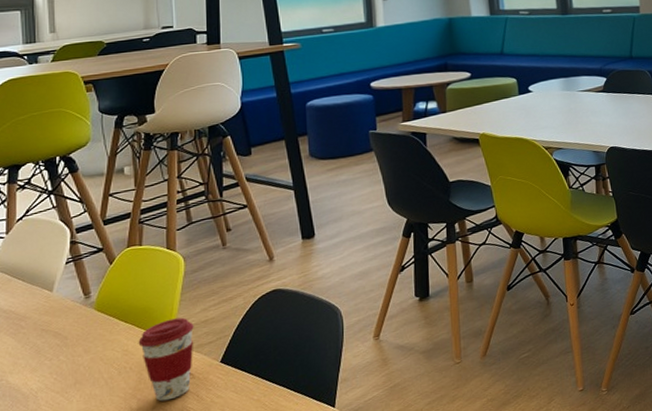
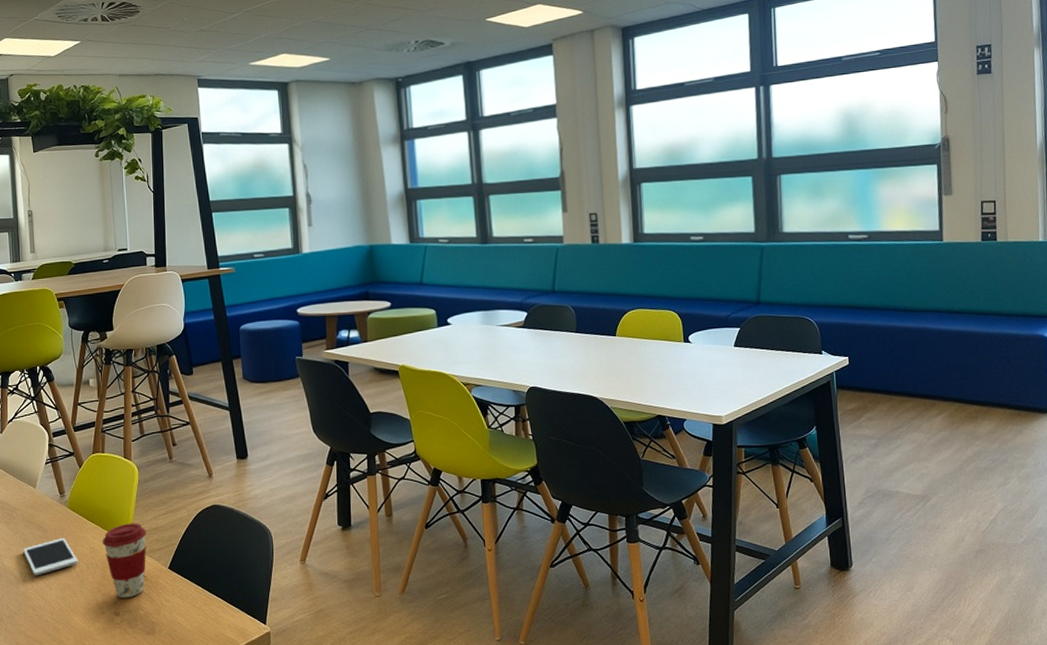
cell phone: none [35,343,107,390] -> present [23,538,78,576]

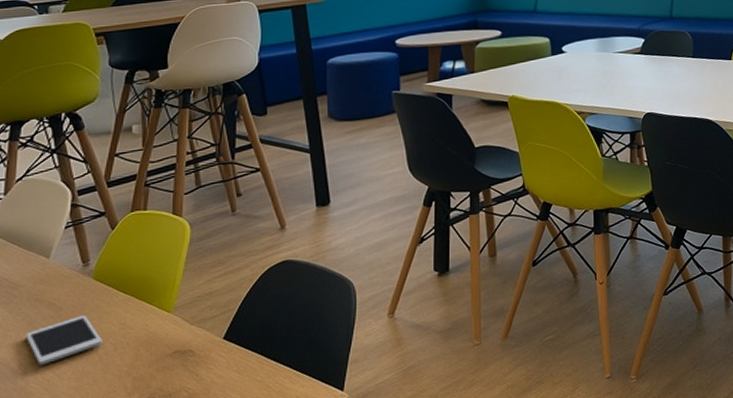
coffee cup: present [102,523,147,599] -> none [137,289,197,381]

